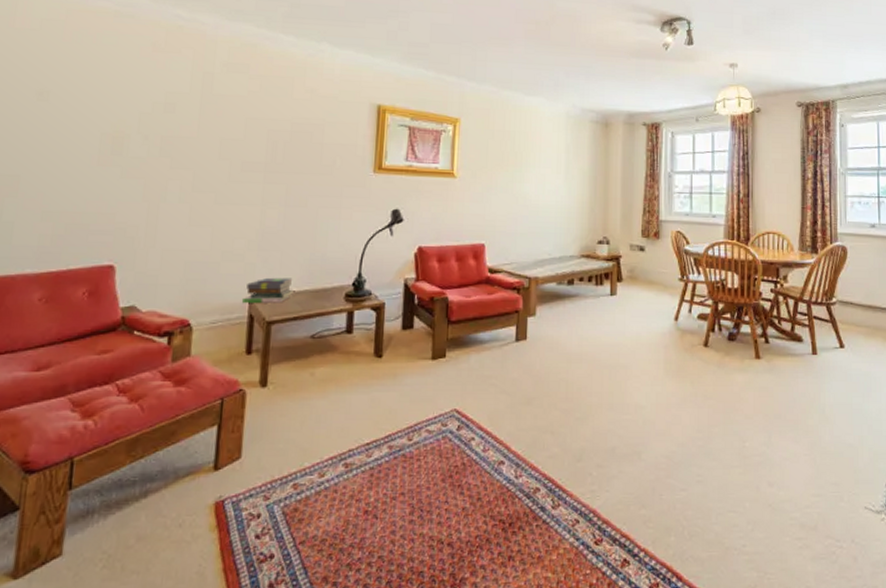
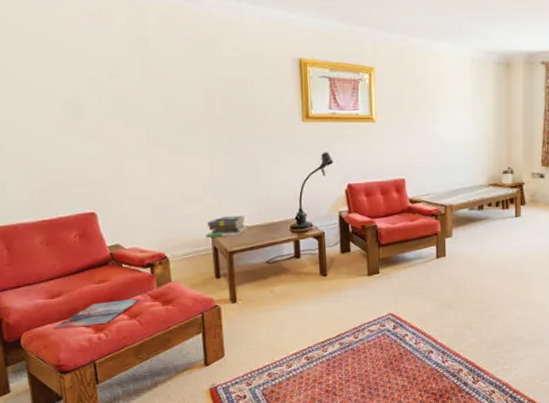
magazine: none [28,375,148,413] -> present [52,298,141,330]

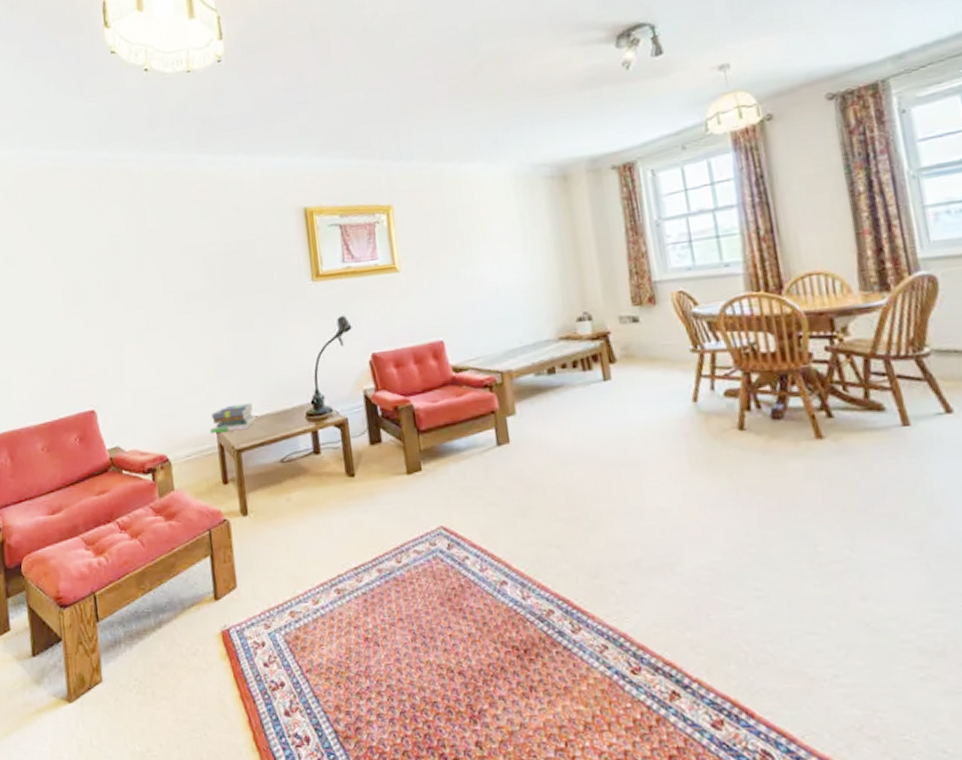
magazine: present [52,298,141,330] -> none [52,512,142,554]

